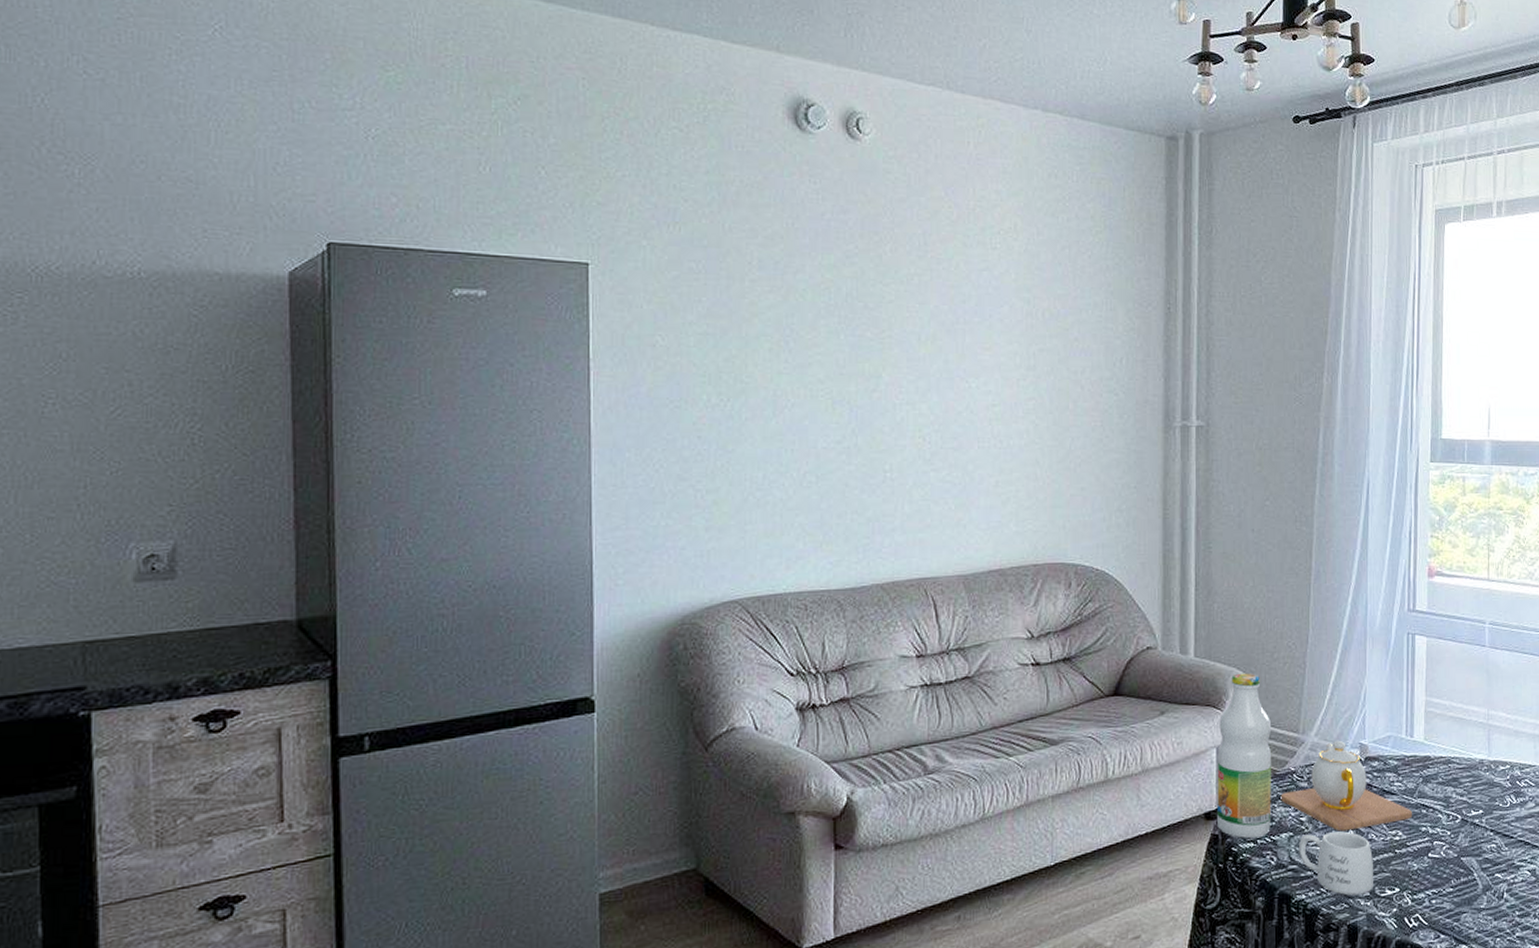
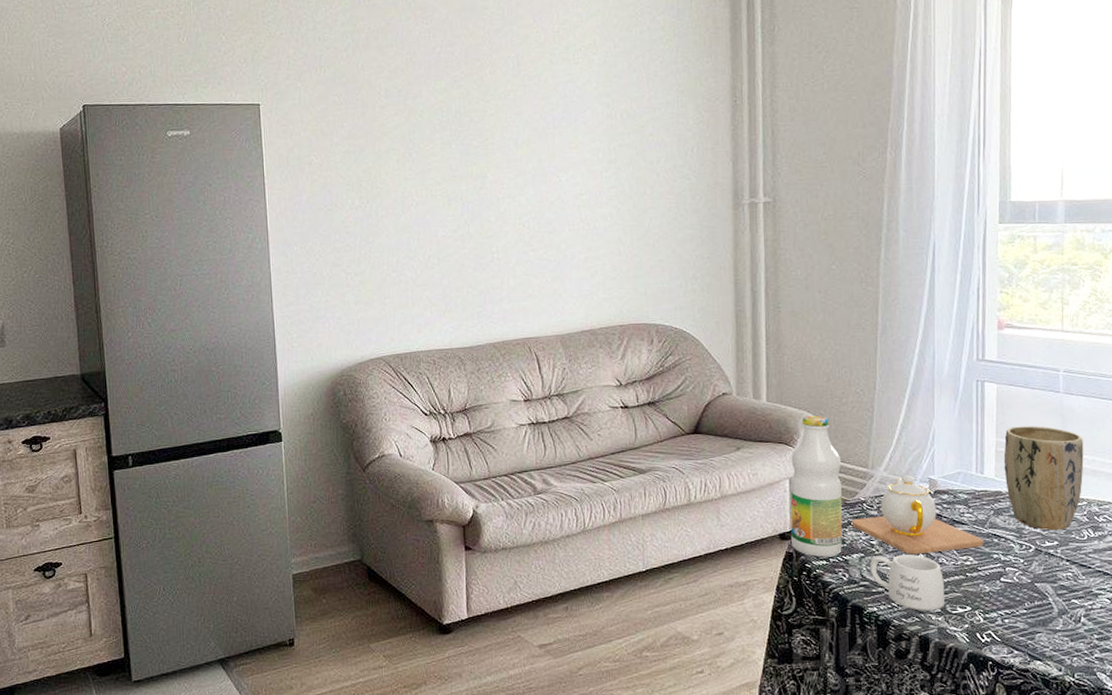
plant pot: none [1432,683,1507,797] -> present [1003,426,1084,530]

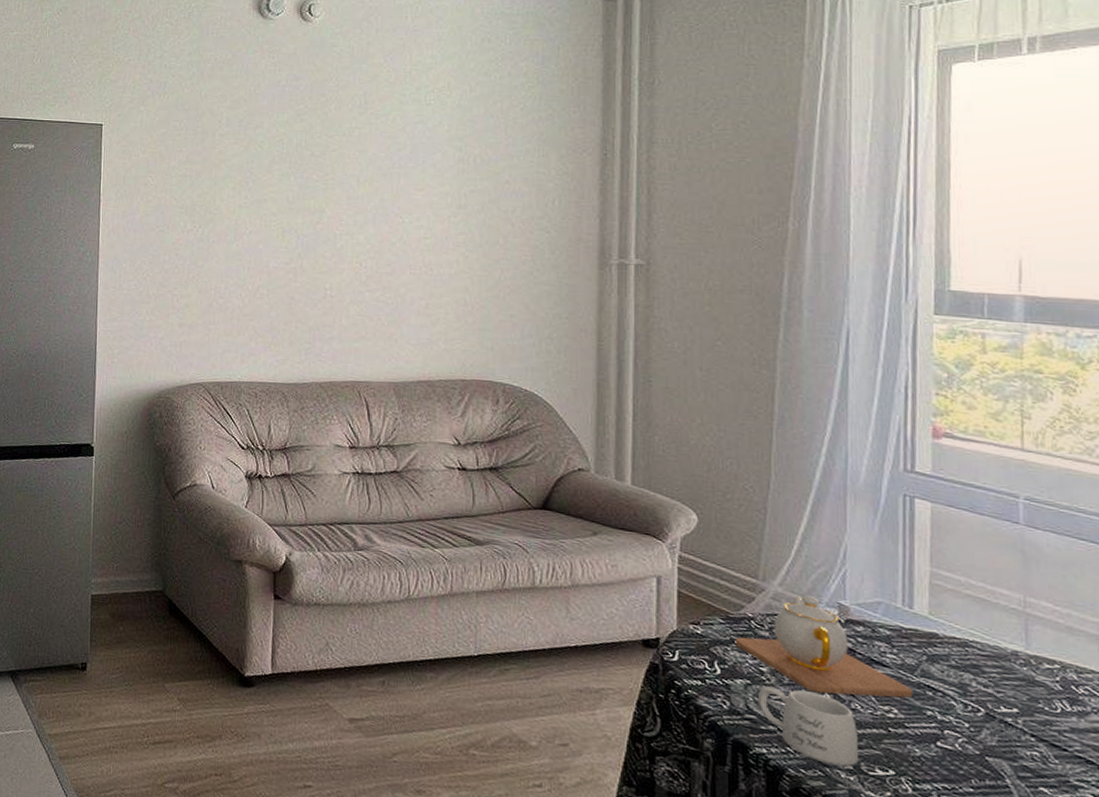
bottle: present [790,415,843,557] -> none [657,507,724,677]
plant pot: present [1003,426,1084,530] -> none [940,556,1055,695]

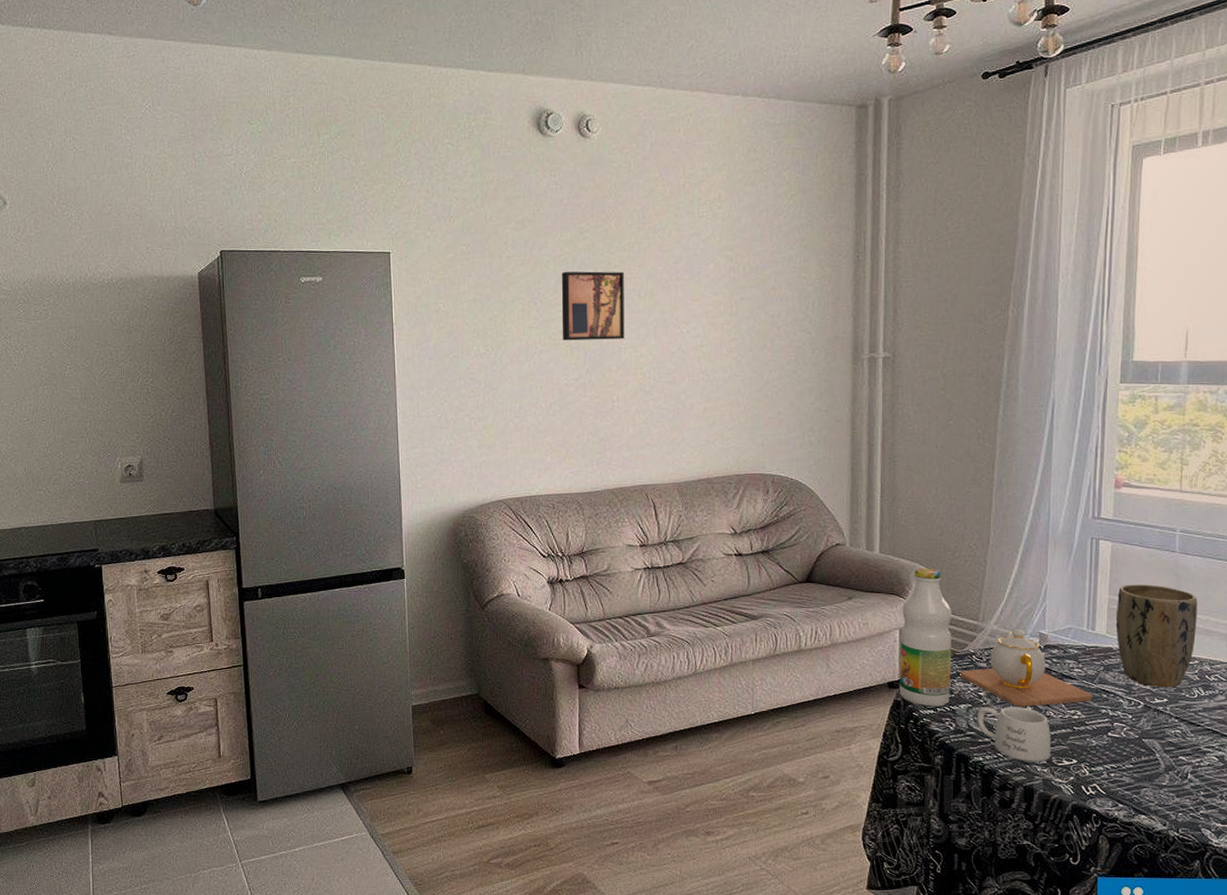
wall art: none [273,152,342,225] -> present [561,271,625,341]
bottle: none [657,507,724,677] -> present [900,568,952,707]
plant pot: none [940,556,1055,695] -> present [1115,584,1198,687]

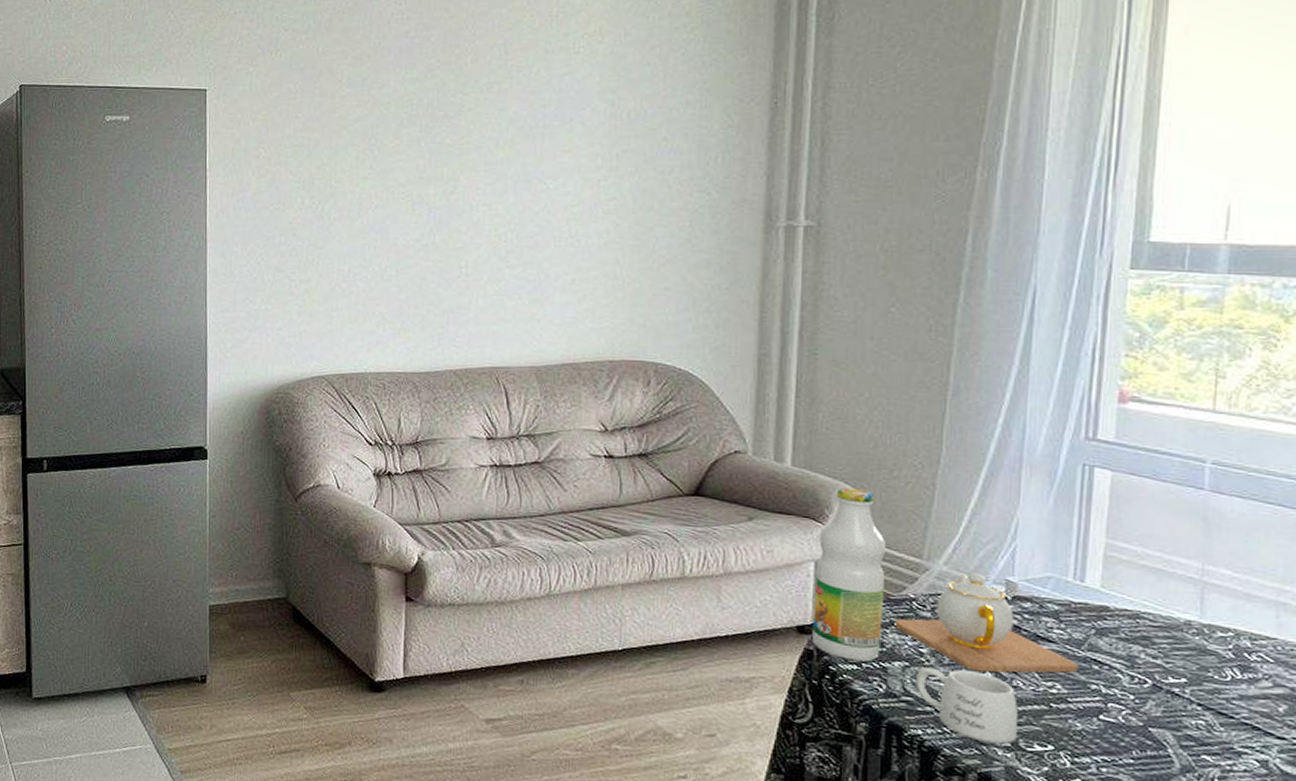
wall art: present [561,271,625,341] -> none [402,114,480,195]
plant pot: present [1115,584,1198,687] -> none [1114,527,1235,664]

